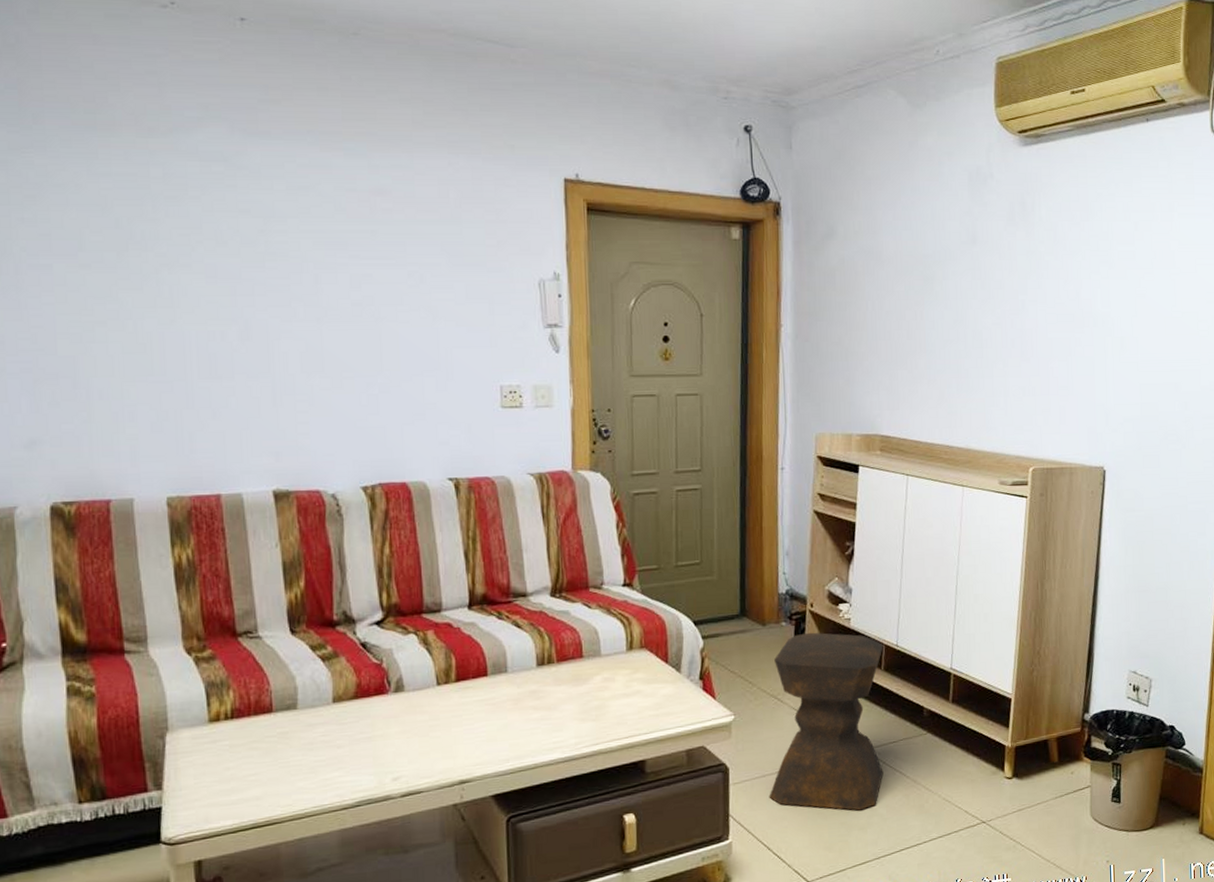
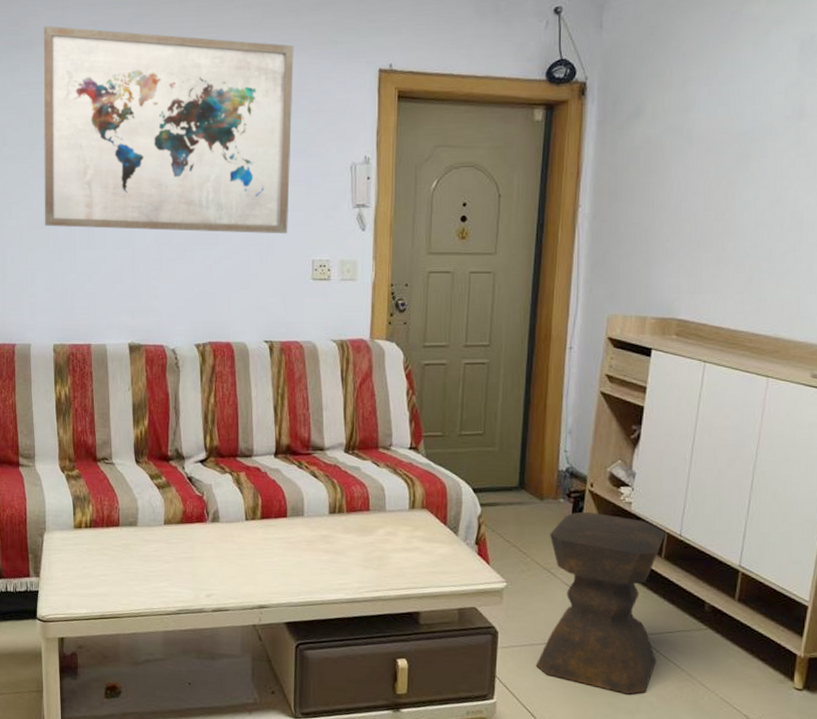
wall art: none [131,105,470,358] -> present [43,26,294,234]

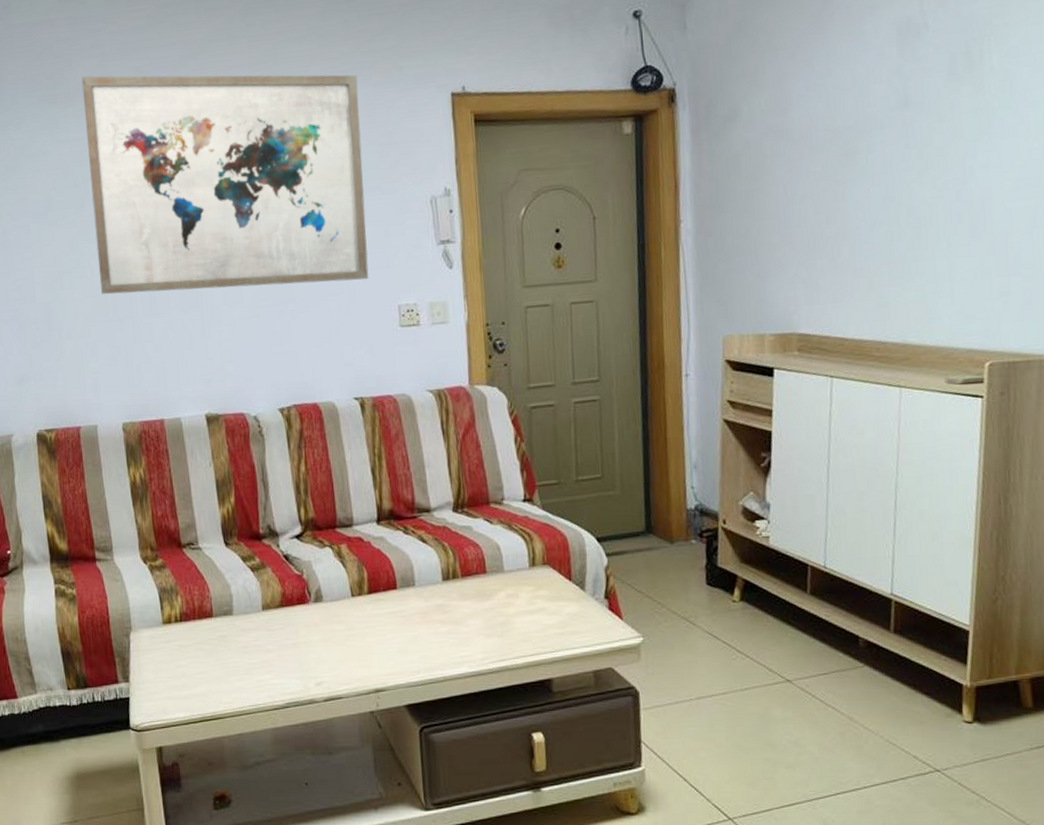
stool: present [535,511,665,695] -> none [683,551,813,747]

